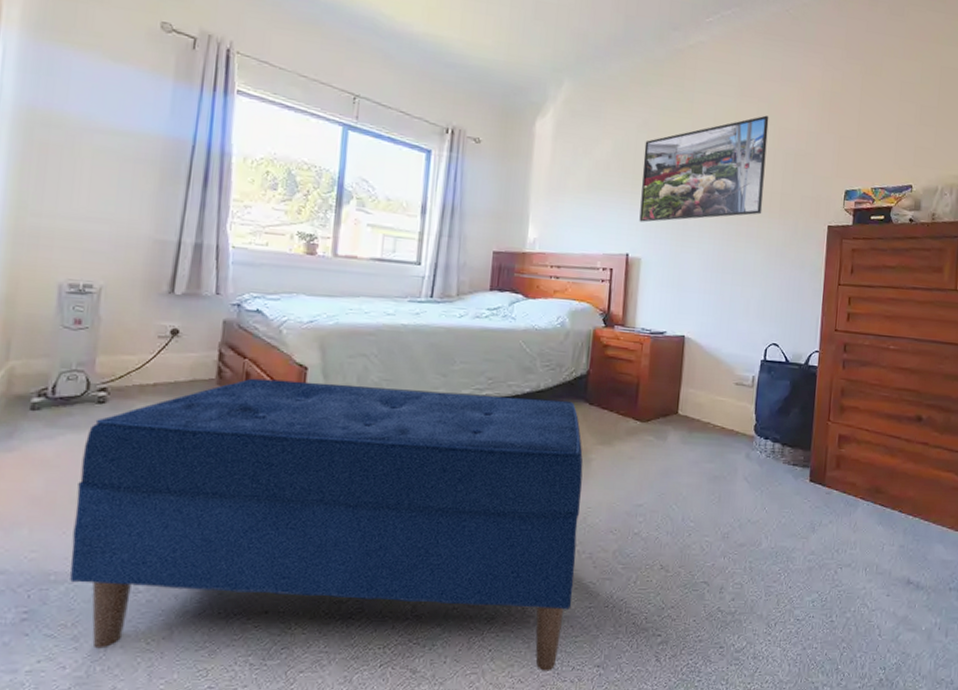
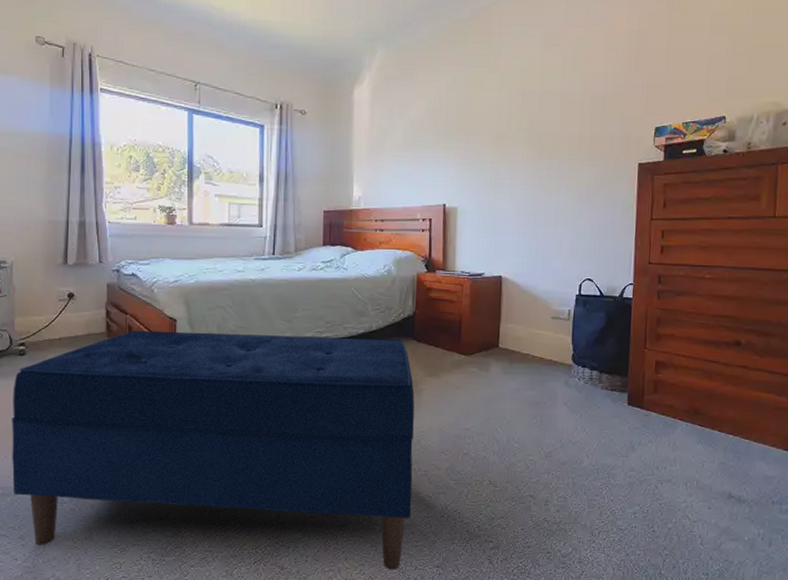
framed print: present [639,115,769,223] -> none [454,62,576,174]

